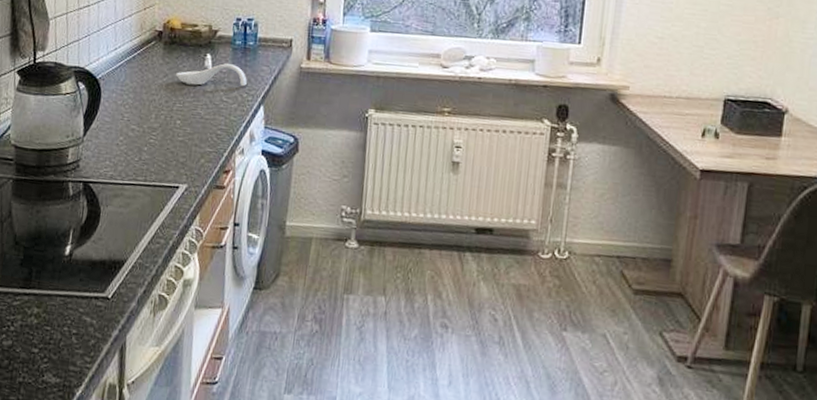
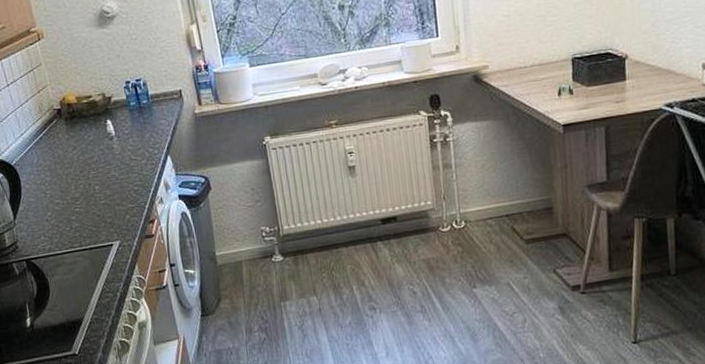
spoon rest: present [176,63,247,87] -> none [83,124,150,152]

